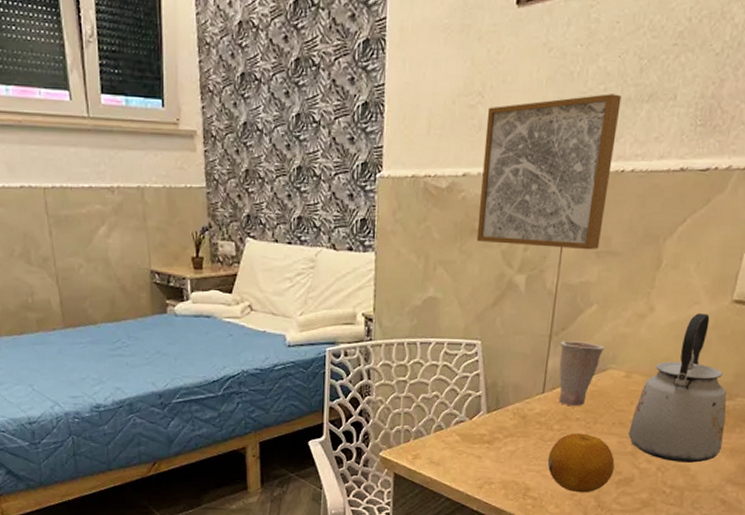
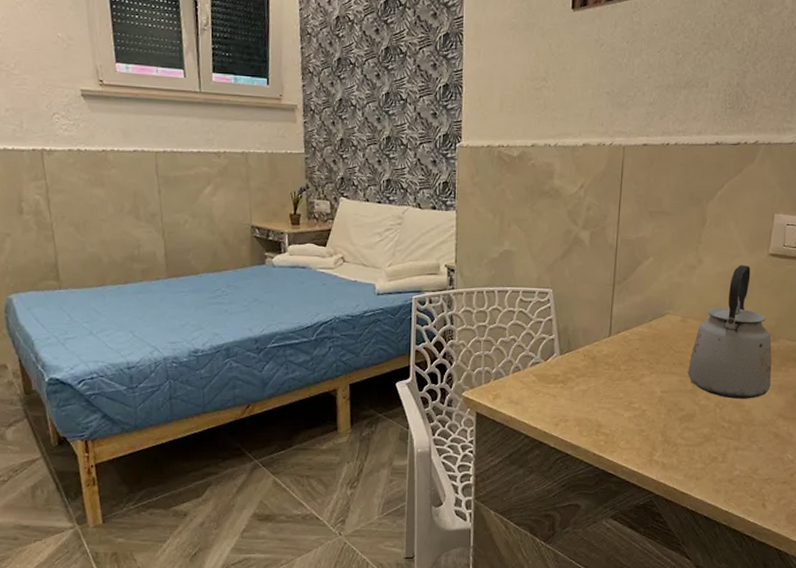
wall art: present [476,94,622,250] -> none [545,81,663,210]
fruit: present [547,433,615,493] -> none [617,372,677,429]
cup: present [558,341,605,406] -> none [622,289,662,348]

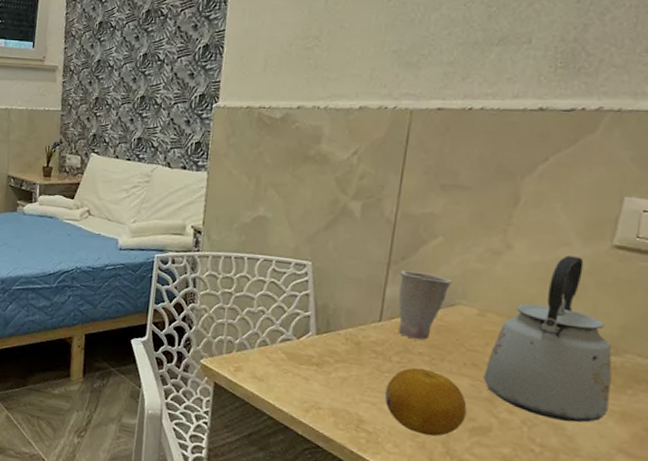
fruit: none [617,372,677,429] -> present [384,367,467,437]
cup: none [622,289,662,348] -> present [398,270,453,340]

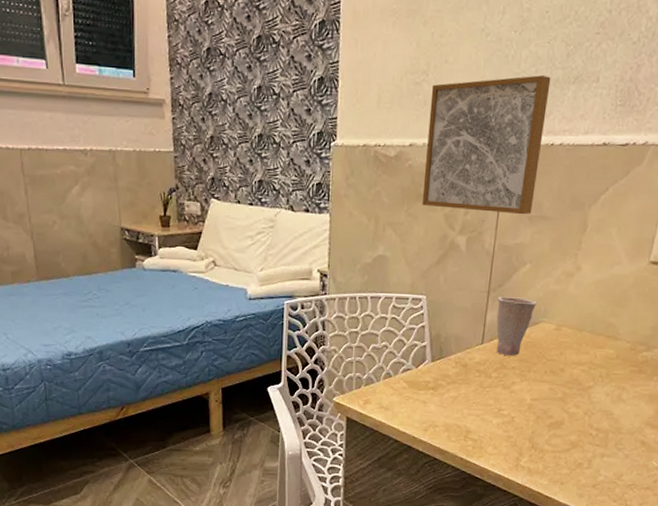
wall art: none [309,38,468,183] -> present [422,75,551,215]
fruit: present [384,367,467,437] -> none [486,380,547,435]
kettle: present [483,255,612,423] -> none [558,273,646,408]

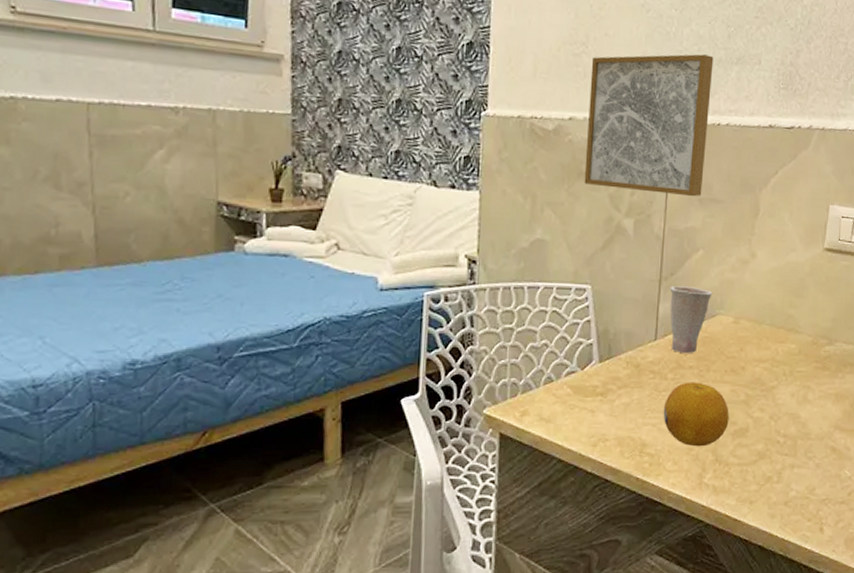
fruit: none [486,380,547,435] -> present [663,382,729,447]

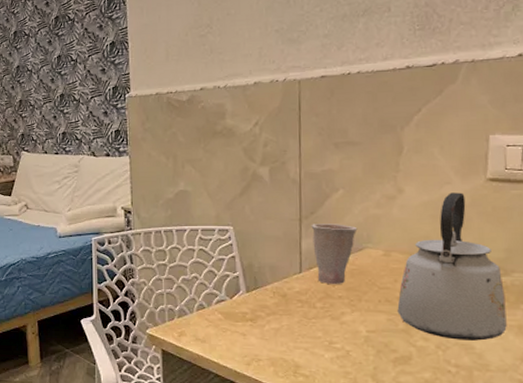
wall art: present [584,54,714,197] -> none [216,13,338,142]
fruit: present [663,382,729,447] -> none [314,310,388,372]
kettle: none [740,260,828,410] -> present [397,192,507,341]

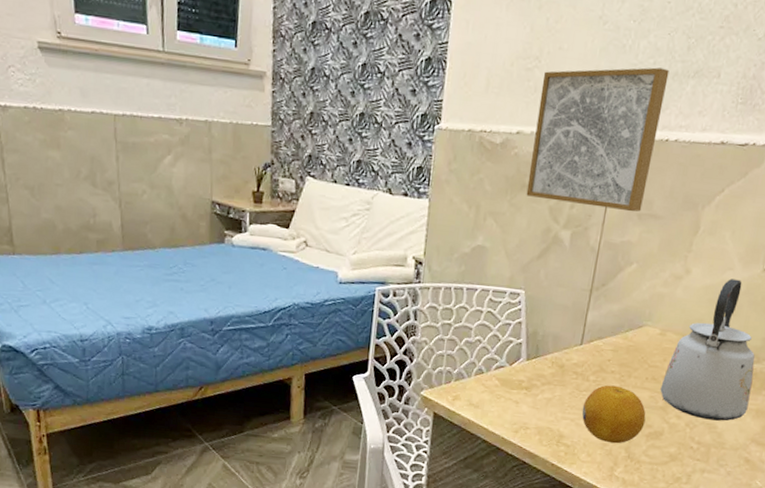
wall art: none [216,13,338,142] -> present [526,67,669,212]
cup: present [311,224,358,284] -> none [595,296,642,359]
fruit: none [314,310,388,372] -> present [582,385,646,444]

